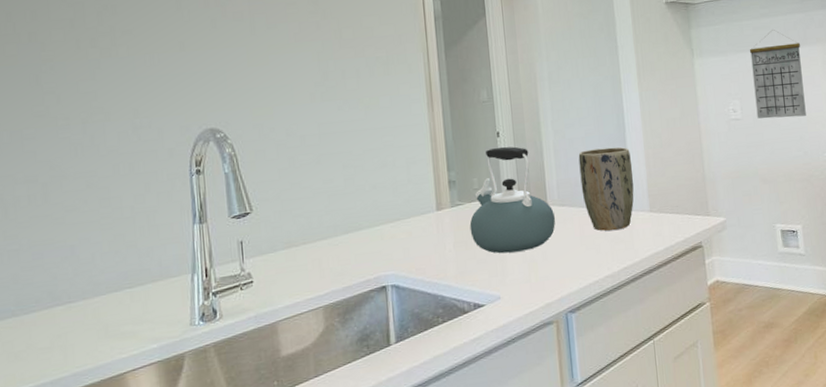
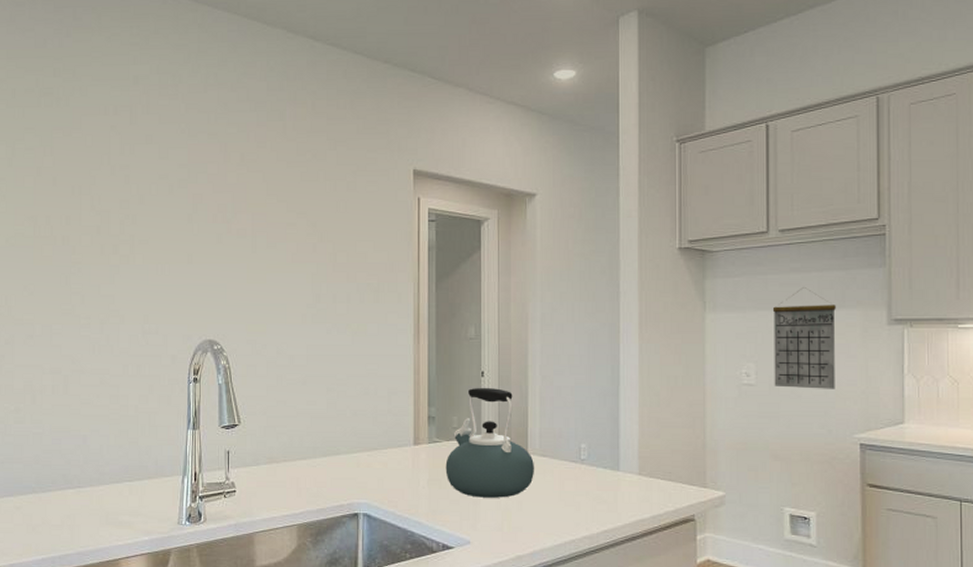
plant pot: present [578,147,634,231] -> none [565,400,624,489]

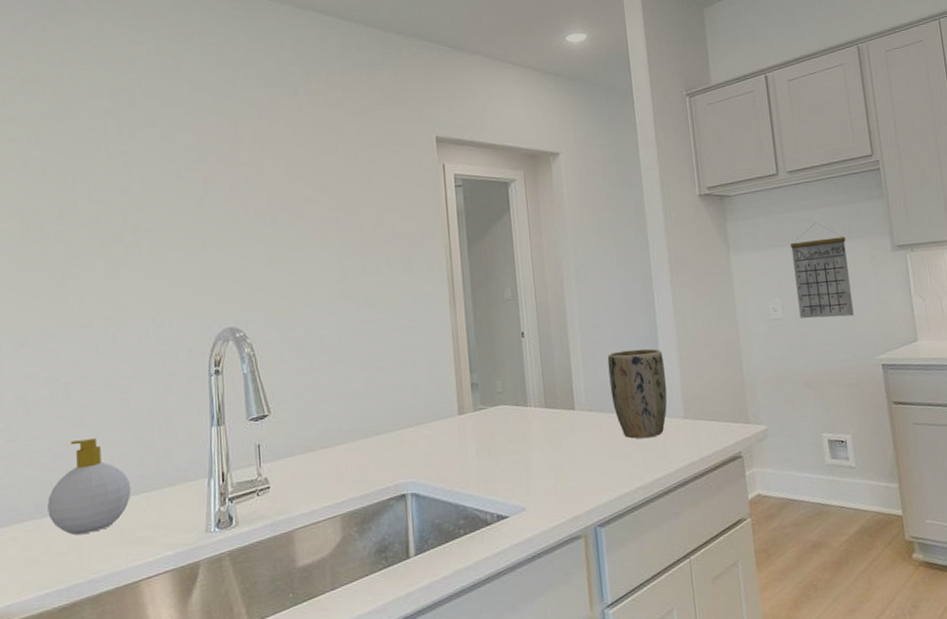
soap bottle: none [47,428,116,511] -> present [47,439,131,535]
kettle: present [445,387,534,498] -> none [493,347,583,462]
plant pot: none [565,400,624,489] -> present [607,348,668,439]

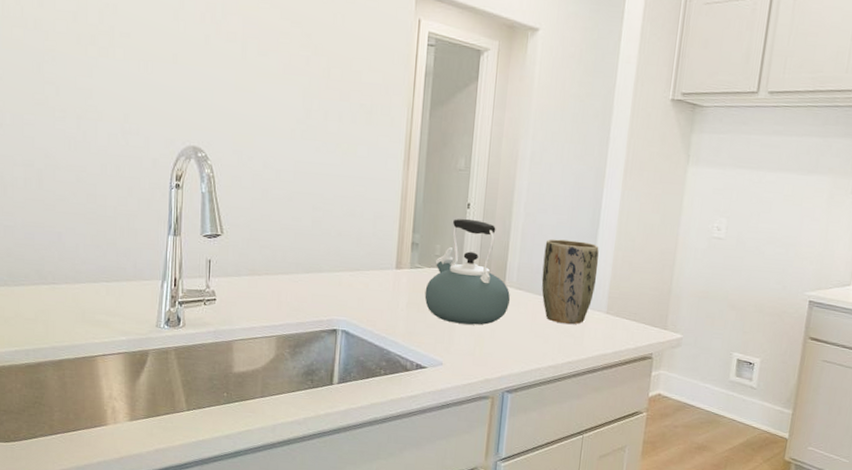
soap bottle: present [47,439,131,535] -> none [19,224,93,307]
kettle: none [493,347,583,462] -> present [424,218,510,325]
calendar: present [790,223,854,319] -> none [741,150,809,249]

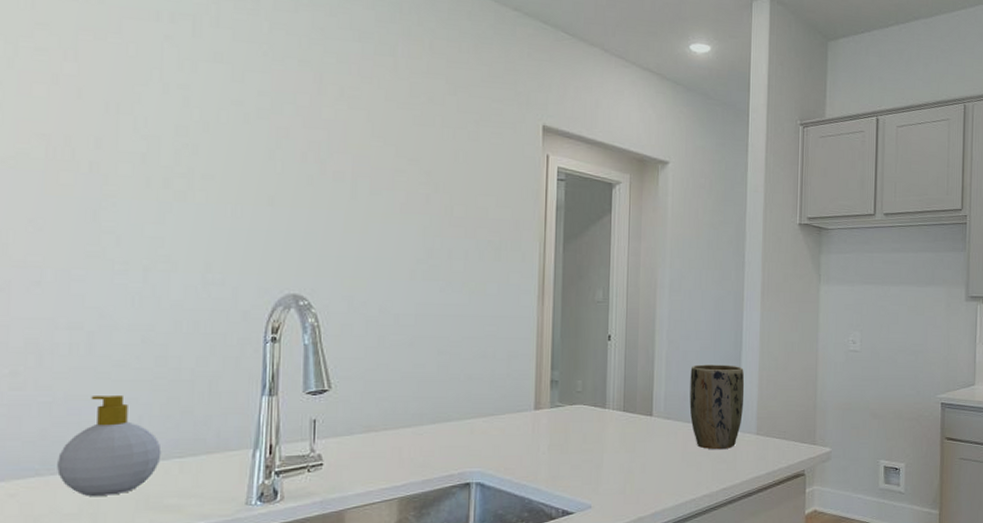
soap bottle: none [19,224,93,307] -> present [57,396,162,496]
kettle: present [424,218,510,325] -> none [567,351,658,461]

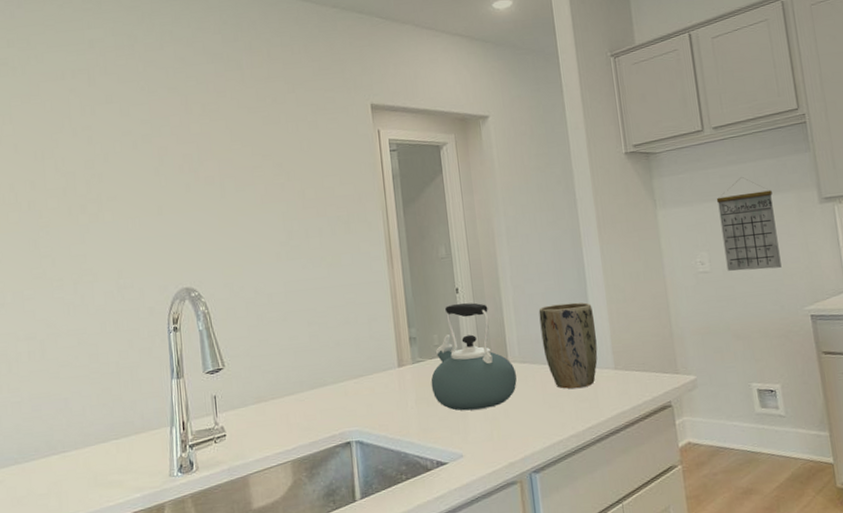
soap bottle: present [57,396,162,496] -> none [29,391,102,478]
kettle: none [567,351,658,461] -> present [431,302,517,411]
calendar: none [875,266,927,356] -> present [716,177,782,271]

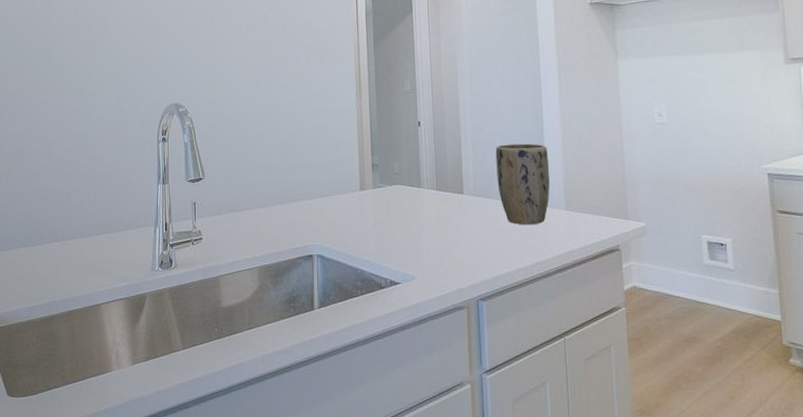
kettle: present [431,302,517,411] -> none [389,135,470,236]
calendar: present [716,177,782,271] -> none [678,33,741,125]

